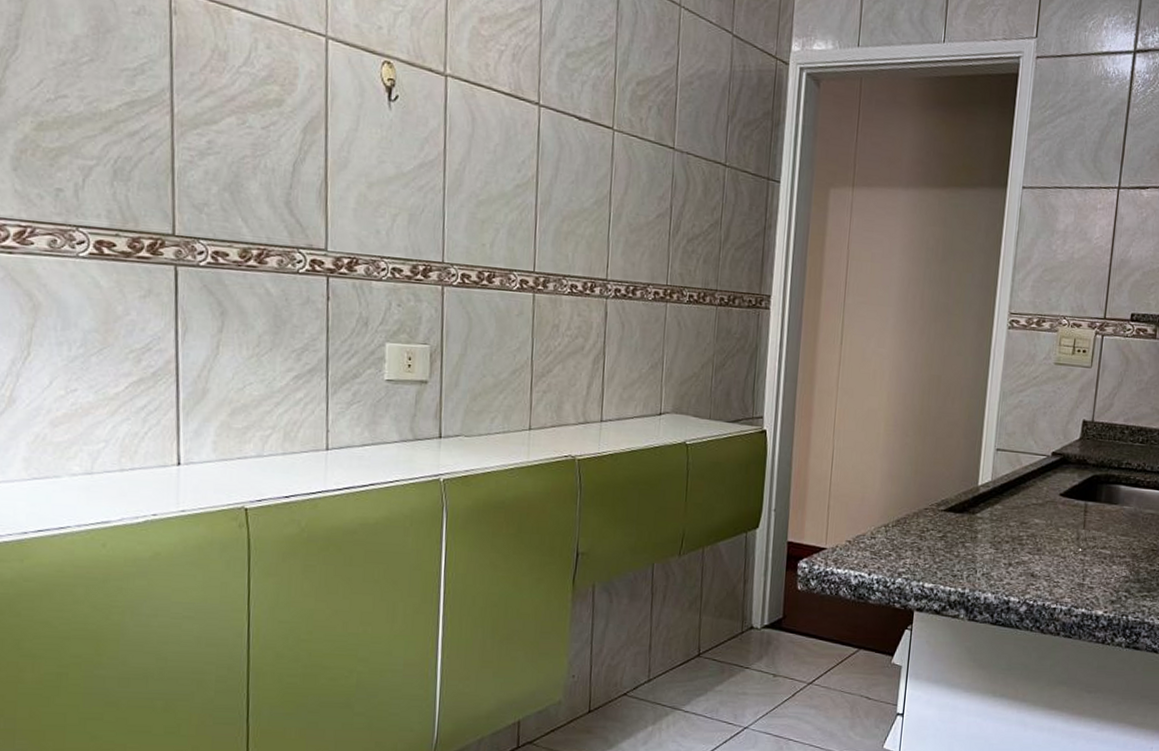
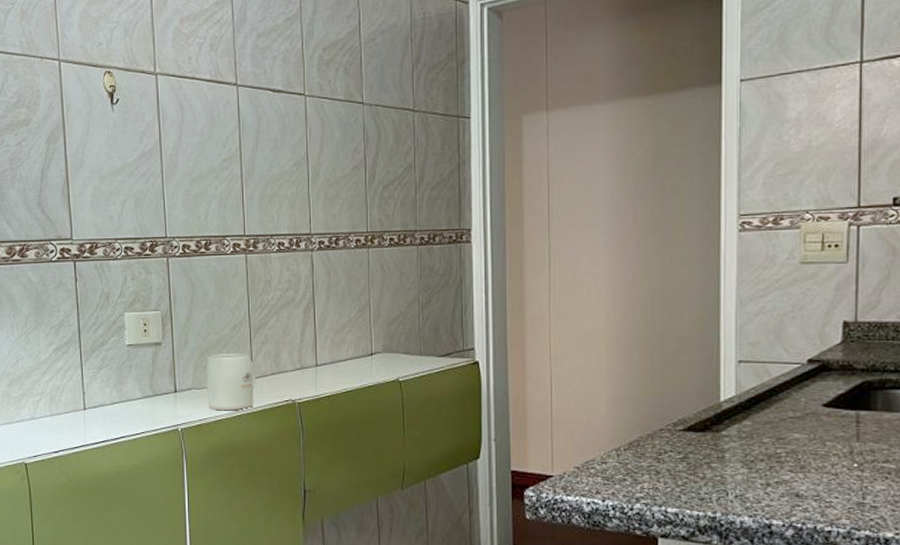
mug: none [476,399,535,463] -> present [206,353,256,411]

